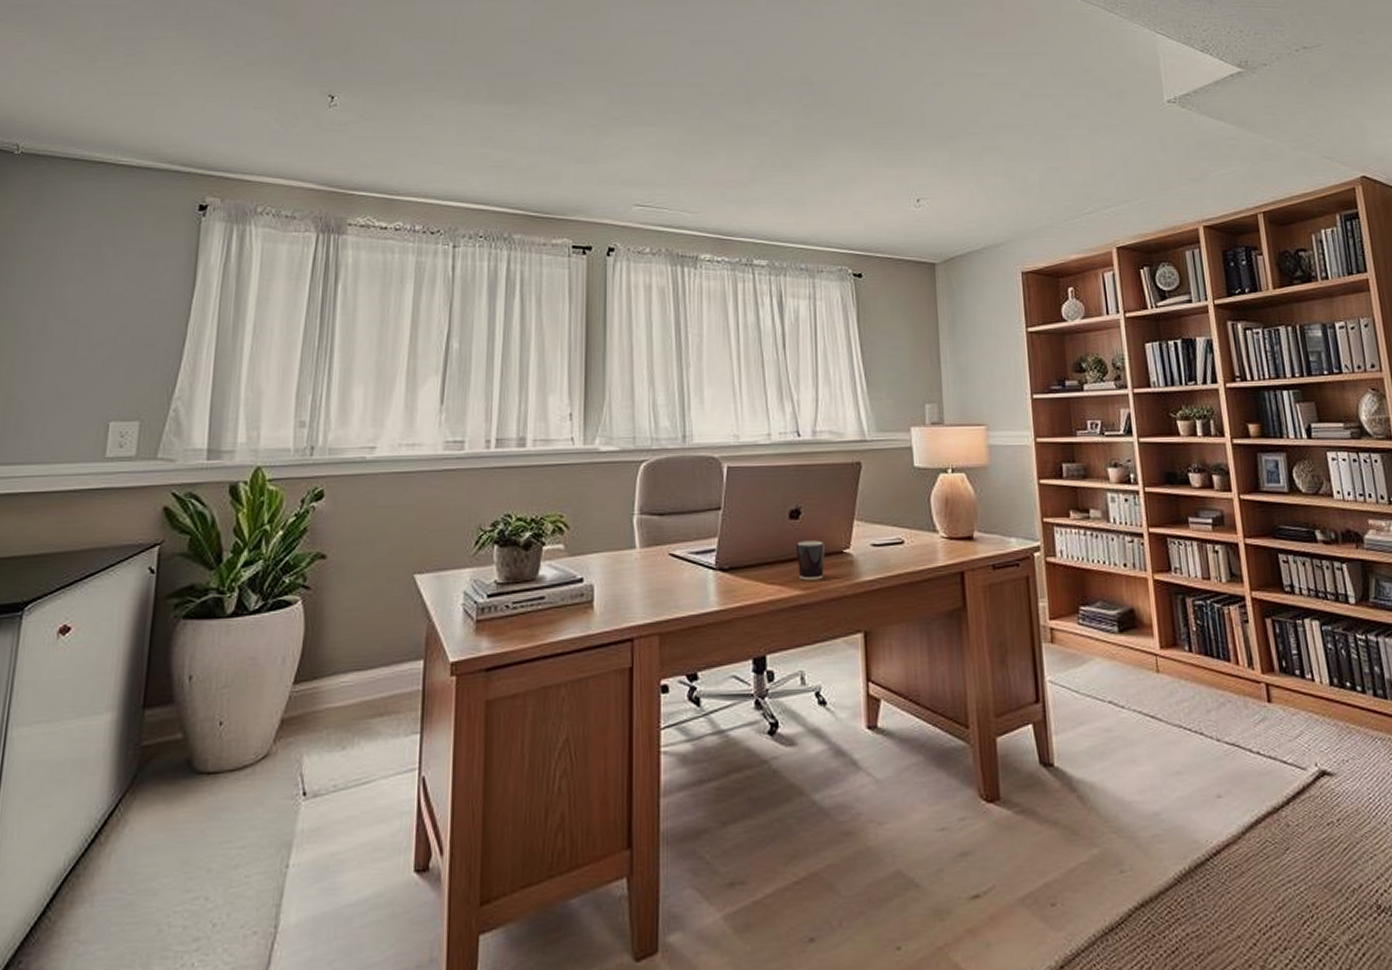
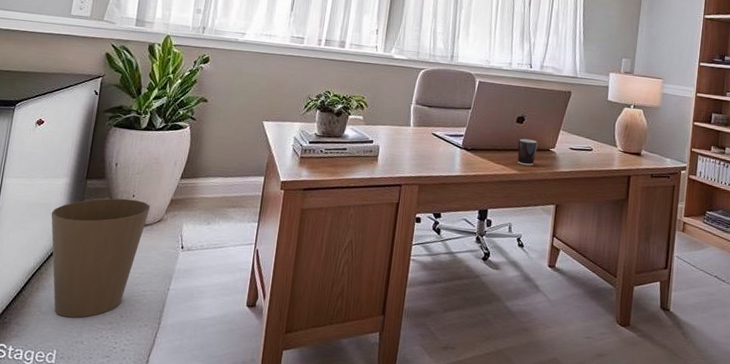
trash bin: none [89,729,250,943] -> present [51,198,151,318]

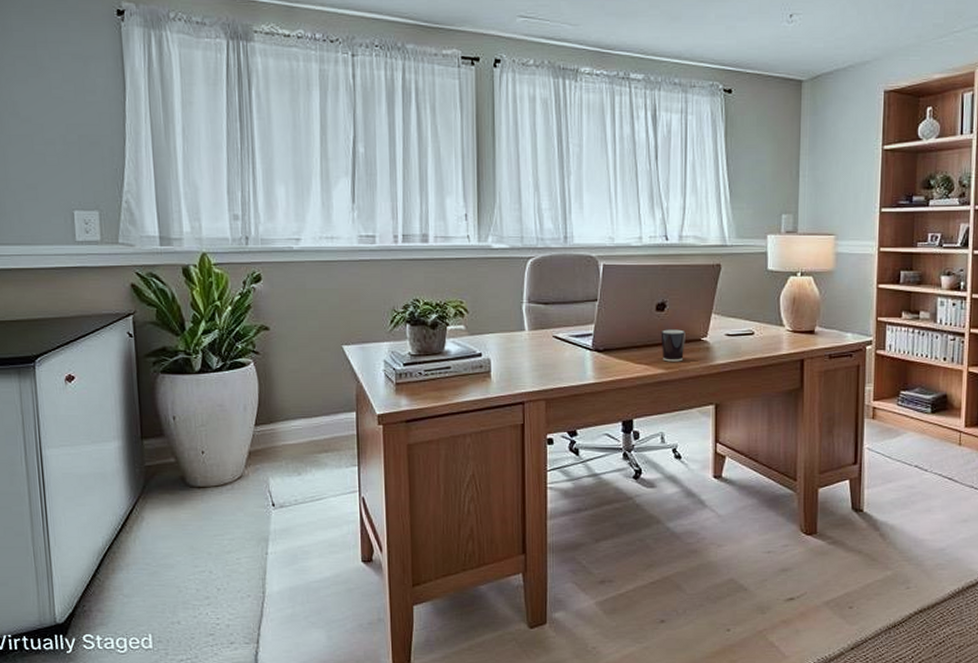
trash bin: present [51,198,151,318] -> none [109,456,226,597]

